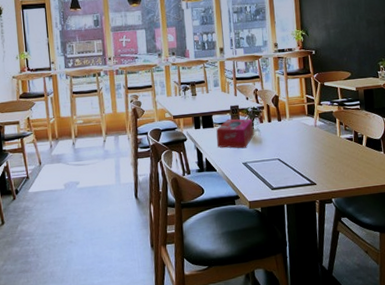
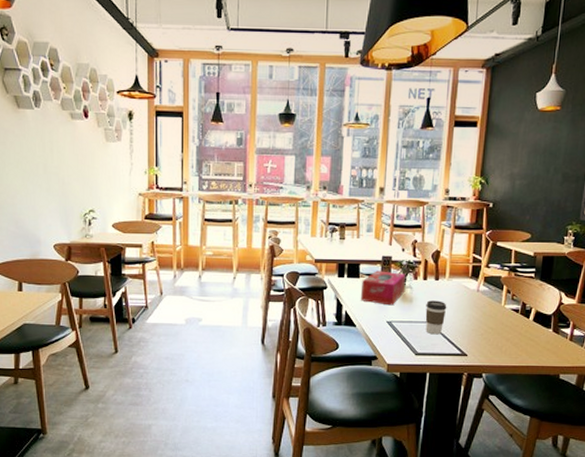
coffee cup: none [274,138,292,170] -> present [425,300,447,335]

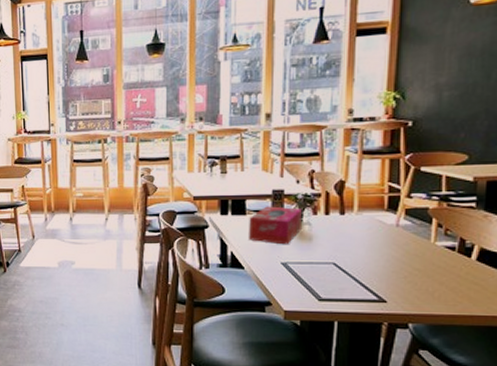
coffee cup: present [425,300,447,335] -> none [329,238,357,278]

